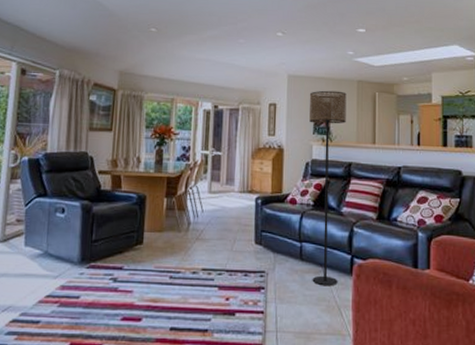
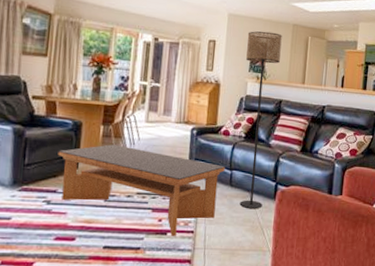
coffee table: none [123,217,294,317] -> present [58,144,225,236]

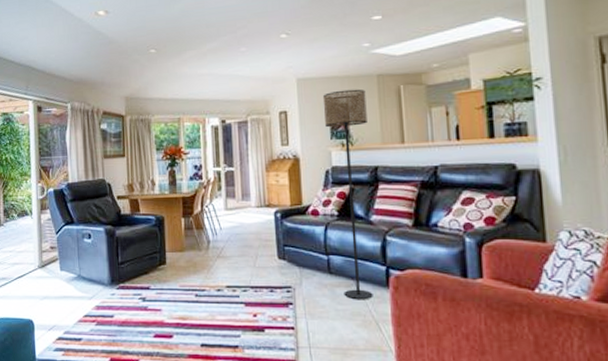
coffee table: present [58,144,225,236] -> none [146,237,320,333]

